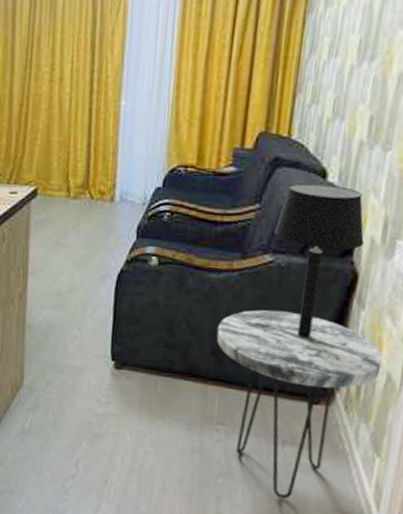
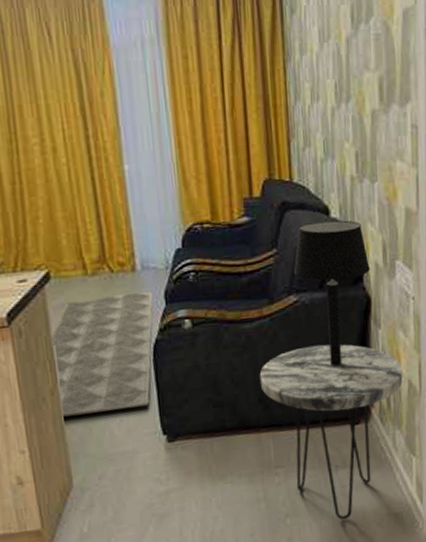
rug: none [24,219,126,329] -> present [49,290,153,418]

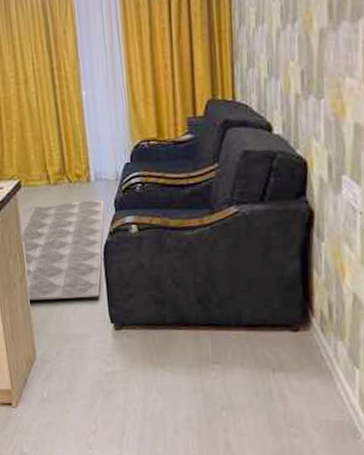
side table: present [259,344,403,520] -> none [199,254,347,420]
table lamp: present [293,220,370,366] -> none [234,136,314,275]

